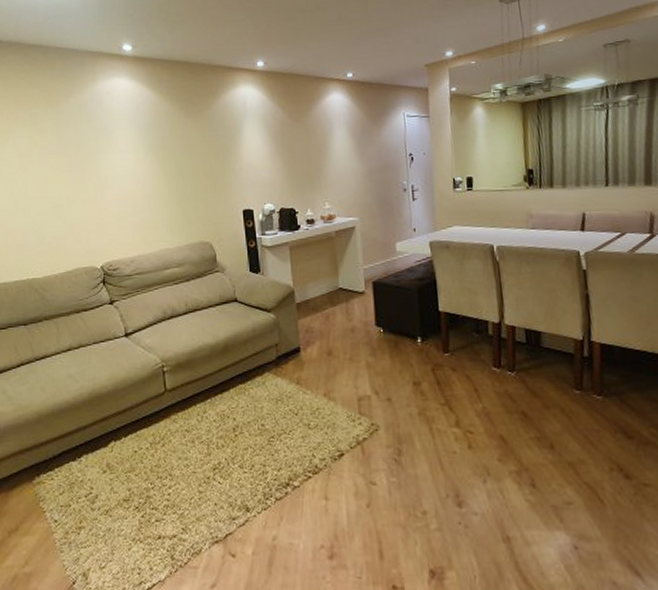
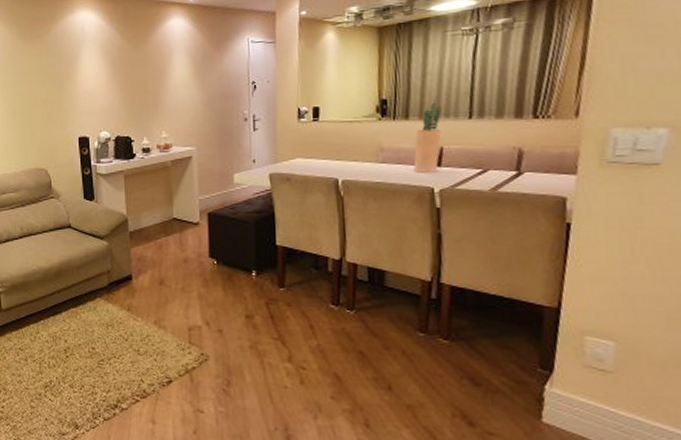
vase: none [560,169,583,238] -> present [413,100,443,174]

